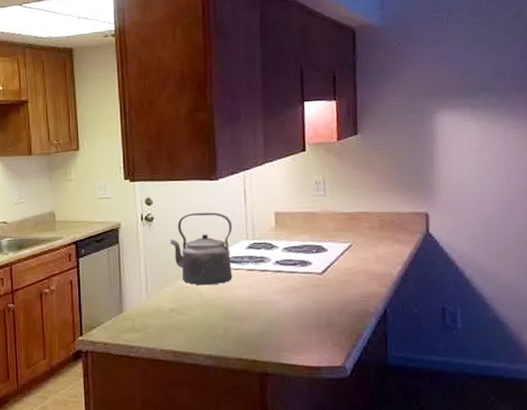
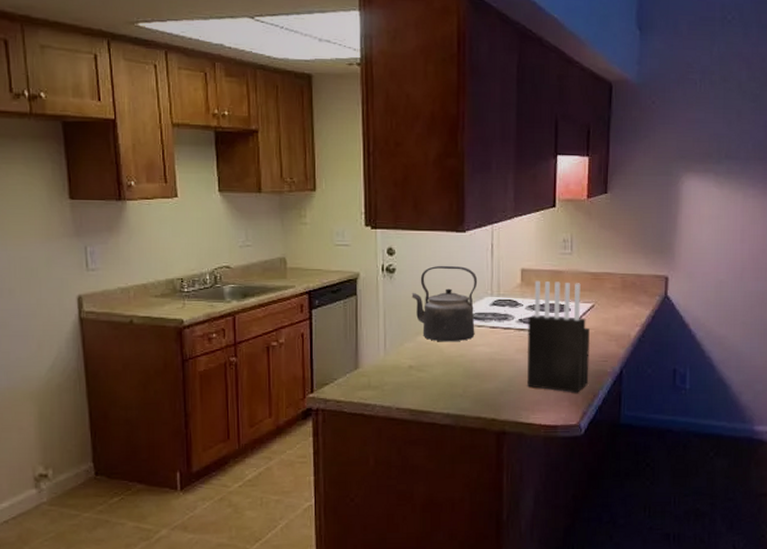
knife block: none [284,223,352,334] -> present [527,280,590,393]

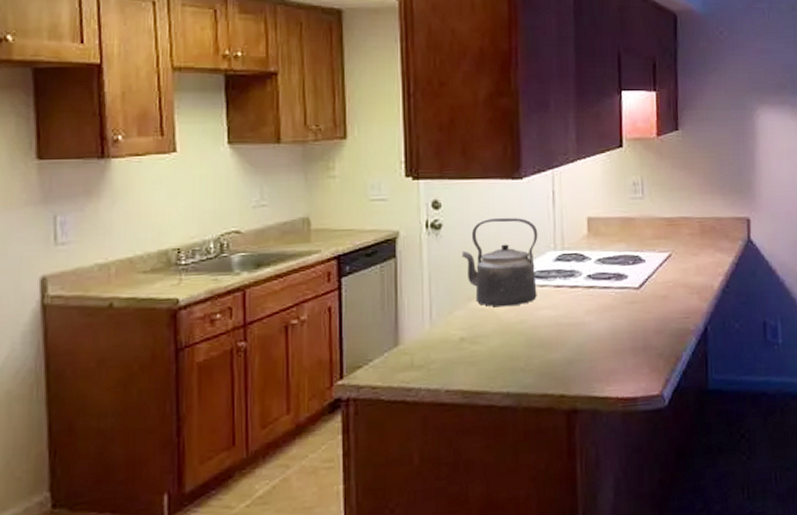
knife block: present [527,280,590,393] -> none [597,229,670,357]

